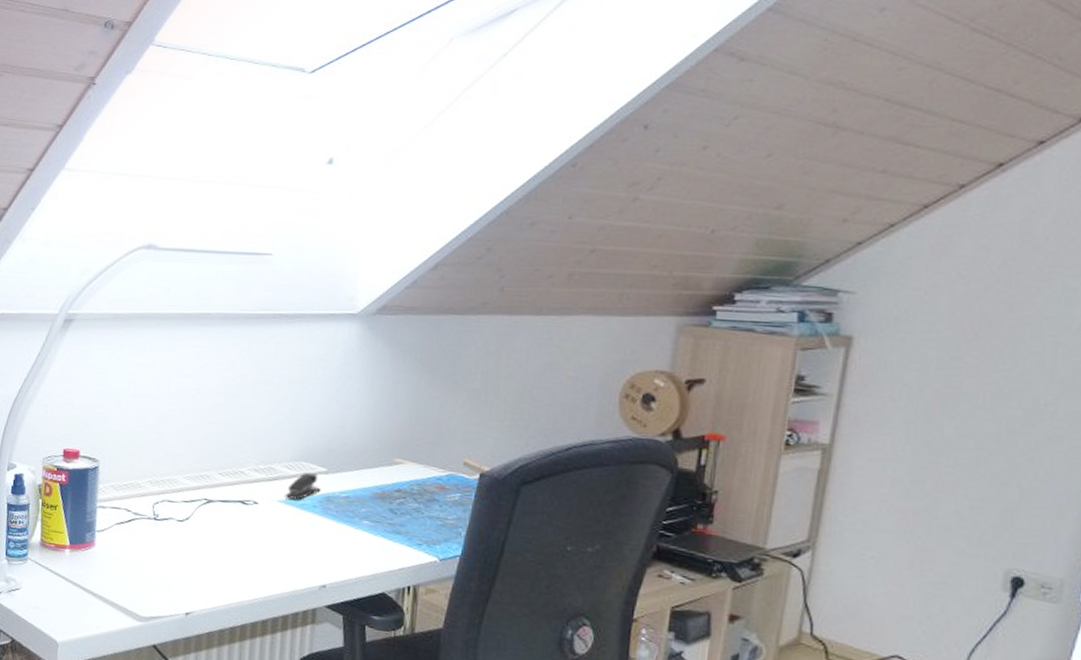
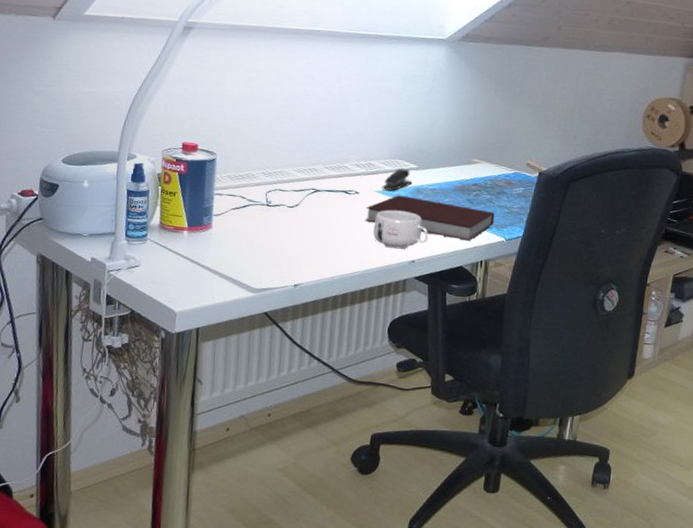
notebook: none [265,505,425,562] -> present [364,195,495,241]
mug: none [275,523,342,571] -> present [373,210,428,249]

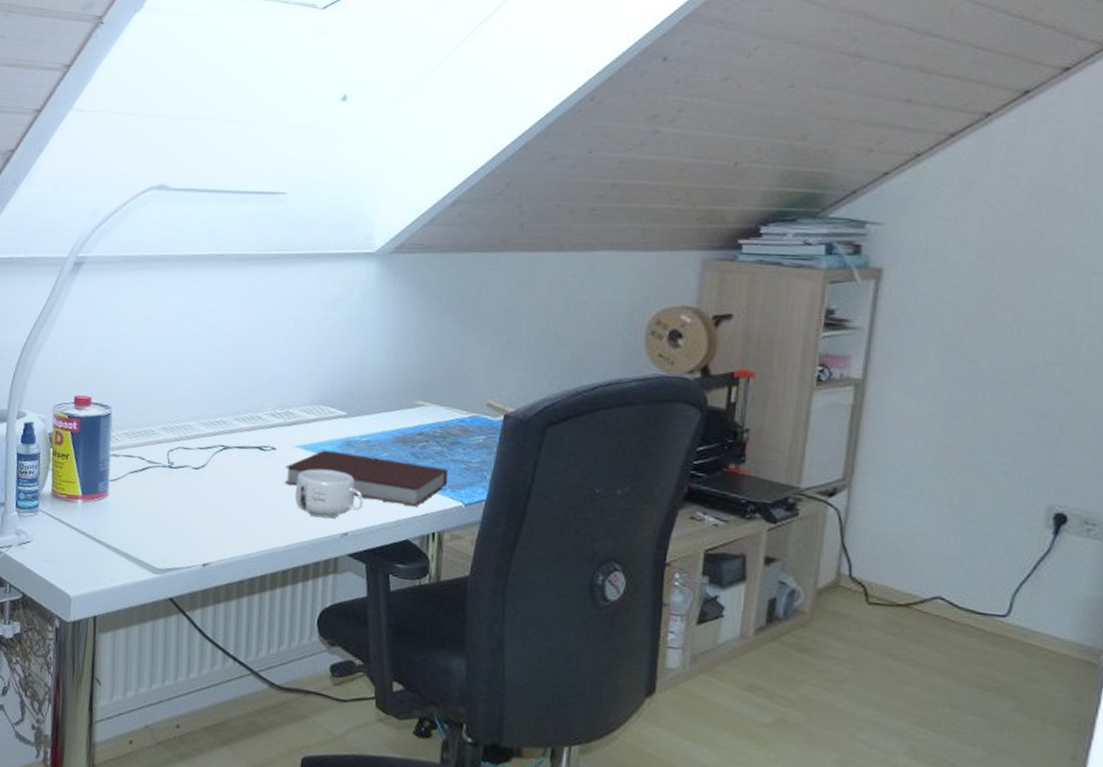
stapler: present [382,169,413,191] -> none [303,417,341,445]

